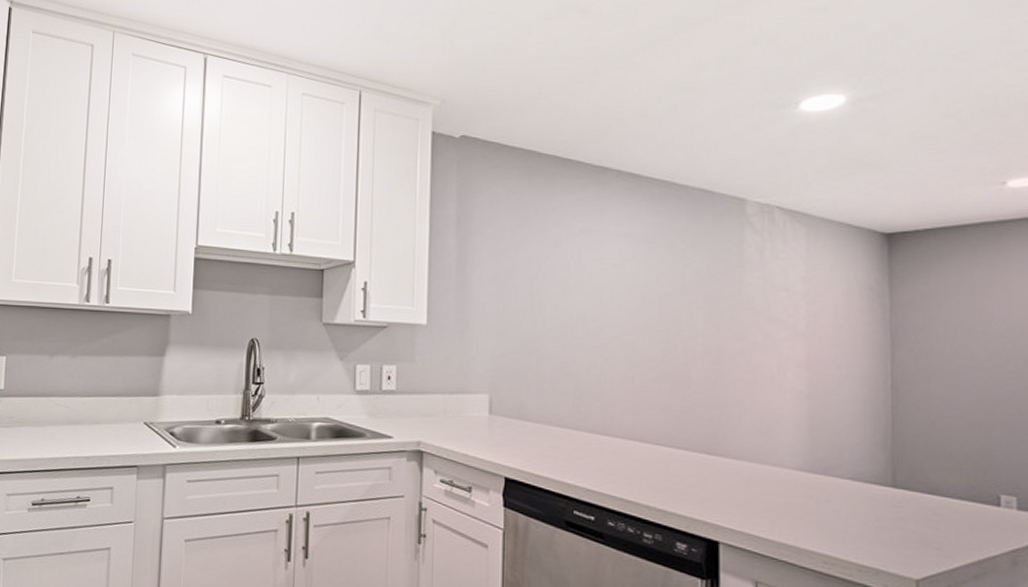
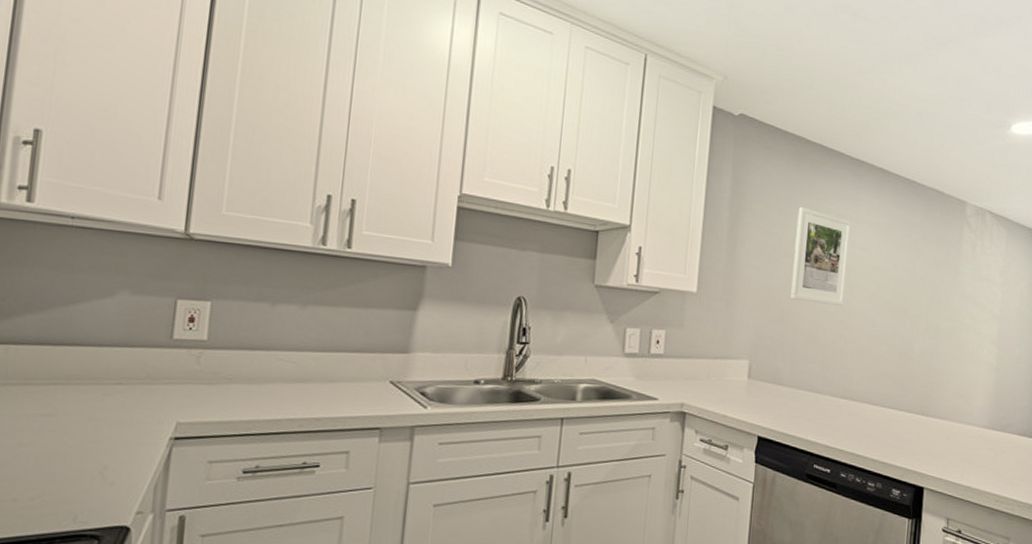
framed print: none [532,225,599,330] -> present [790,206,852,306]

